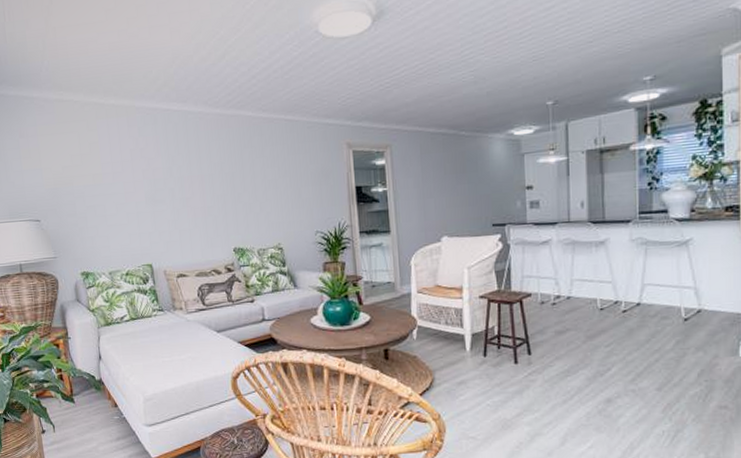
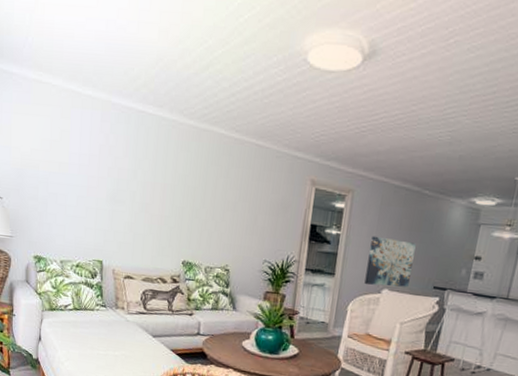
wall art: none [419,184,467,235] -> present [364,235,416,288]

